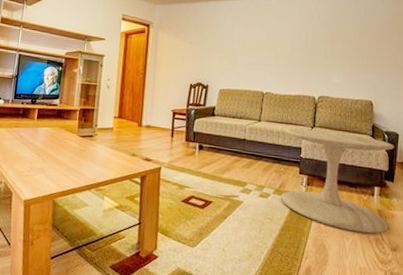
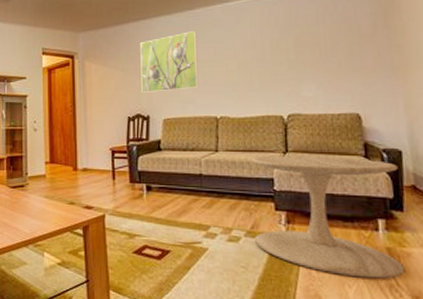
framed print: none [204,16,256,66] -> present [140,31,199,93]

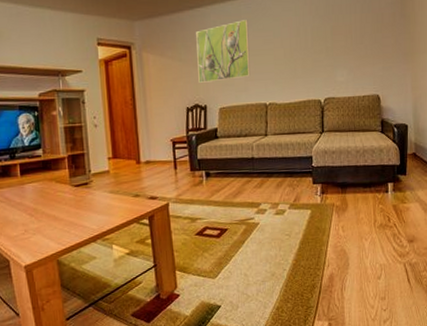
side table: present [251,155,404,279] -> none [294,133,404,232]

